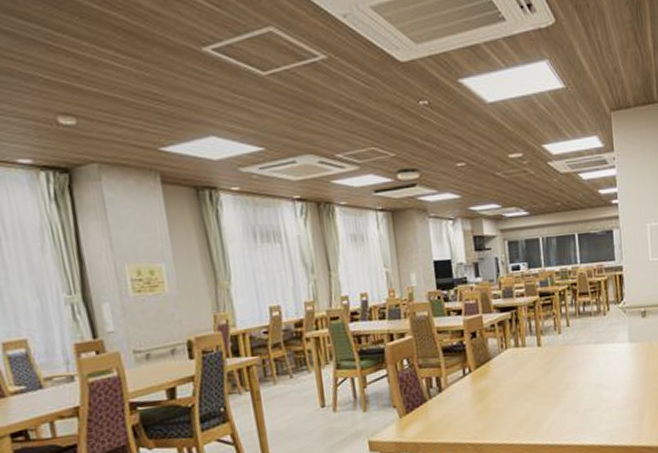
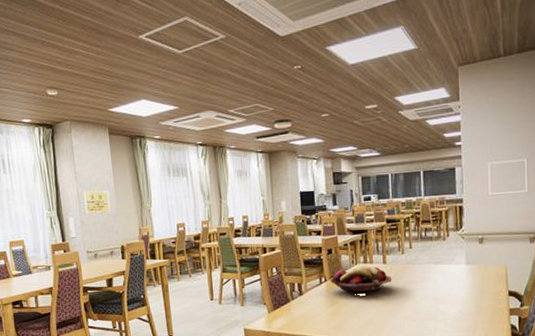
fruit basket: none [475,350,549,386] -> present [329,266,392,293]

